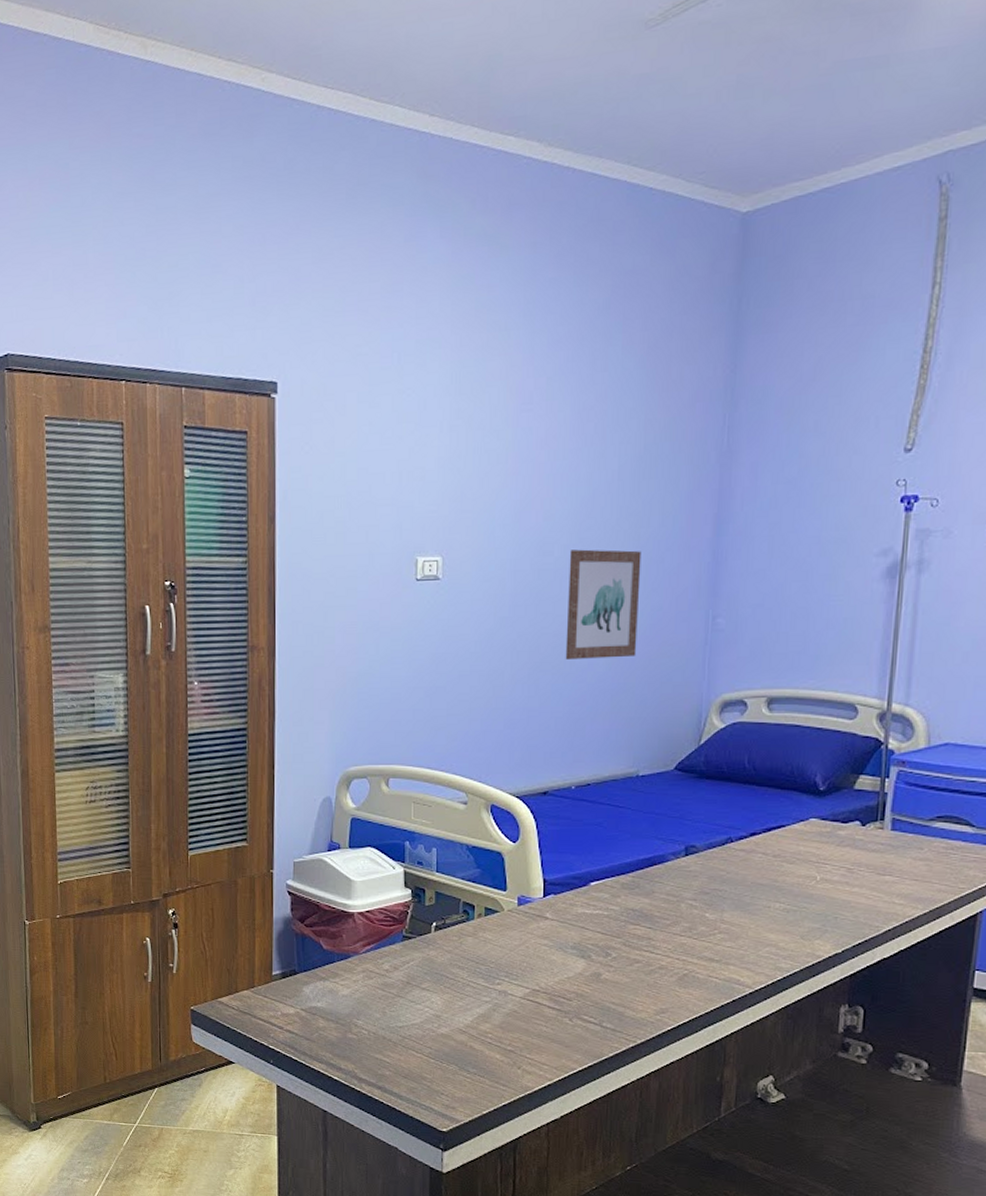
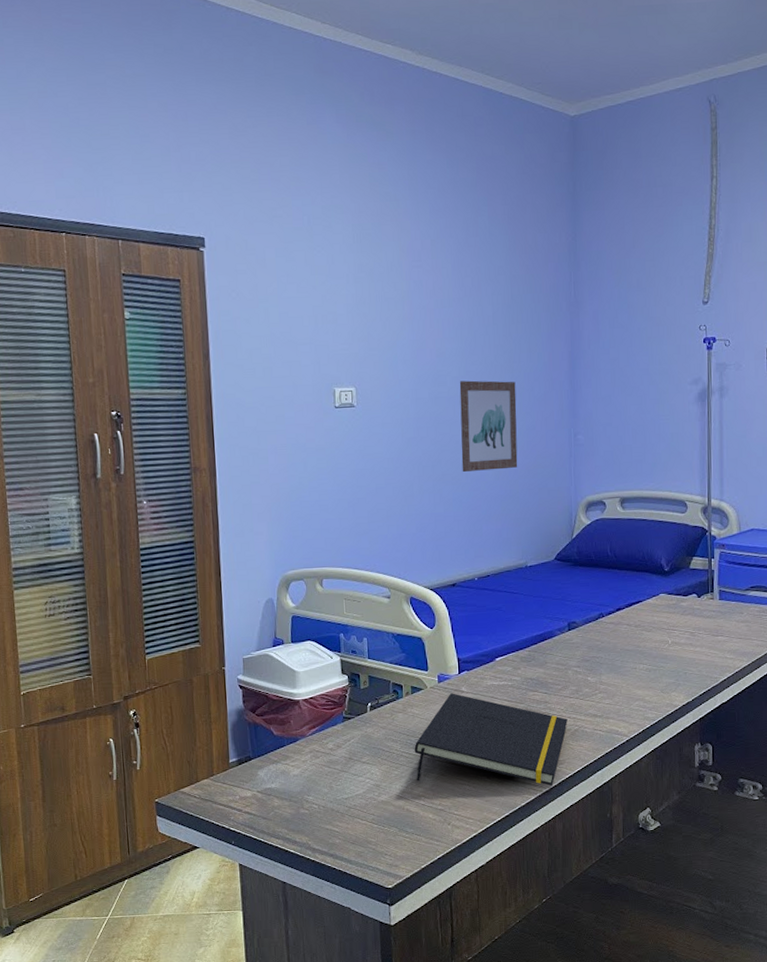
notepad: none [483,919,675,1037] -> present [414,693,568,786]

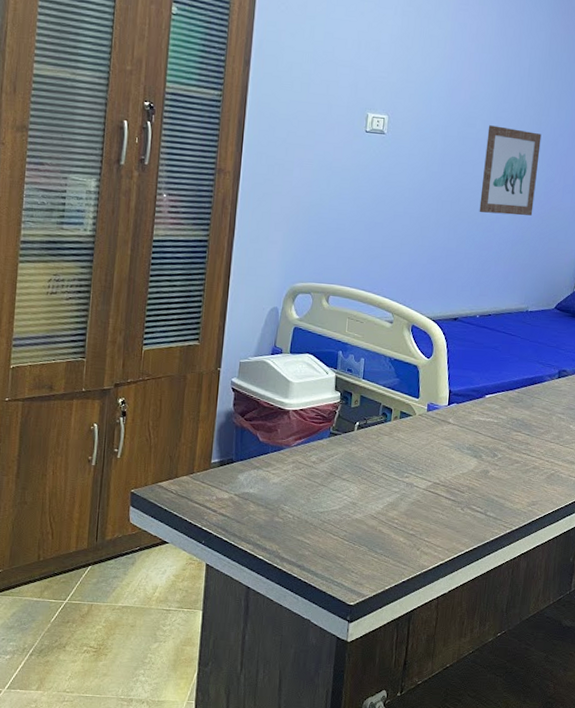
notepad: present [414,693,568,786] -> none [392,423,546,524]

